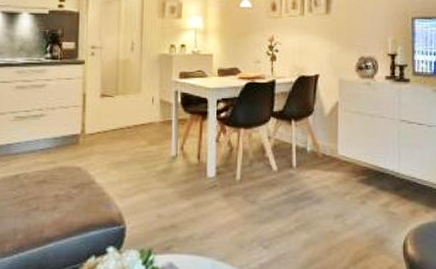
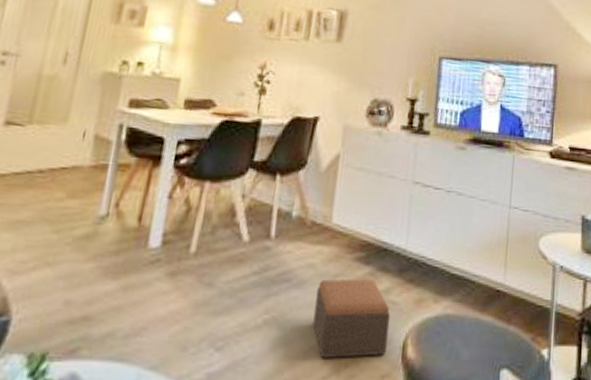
footstool: none [332,196,392,254] -> present [313,278,391,358]

